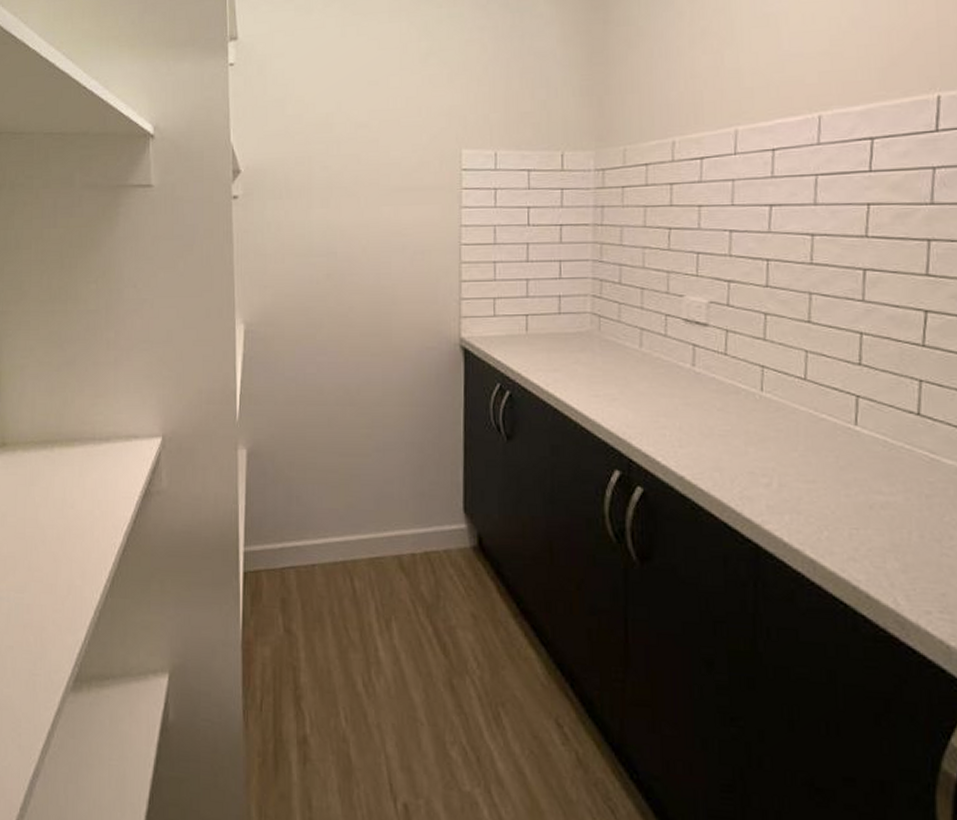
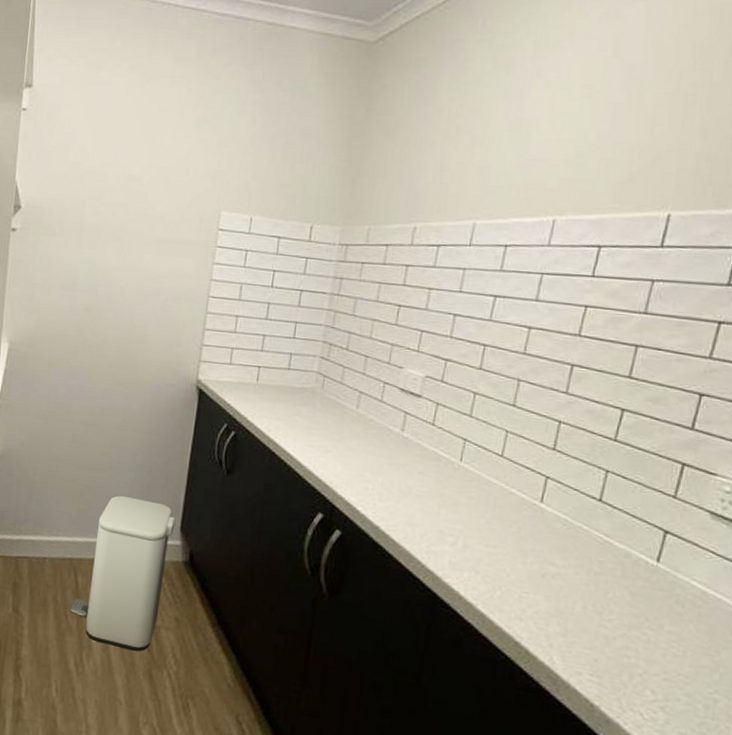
pedal bin: none [350,480,457,659] -> present [70,495,176,652]

